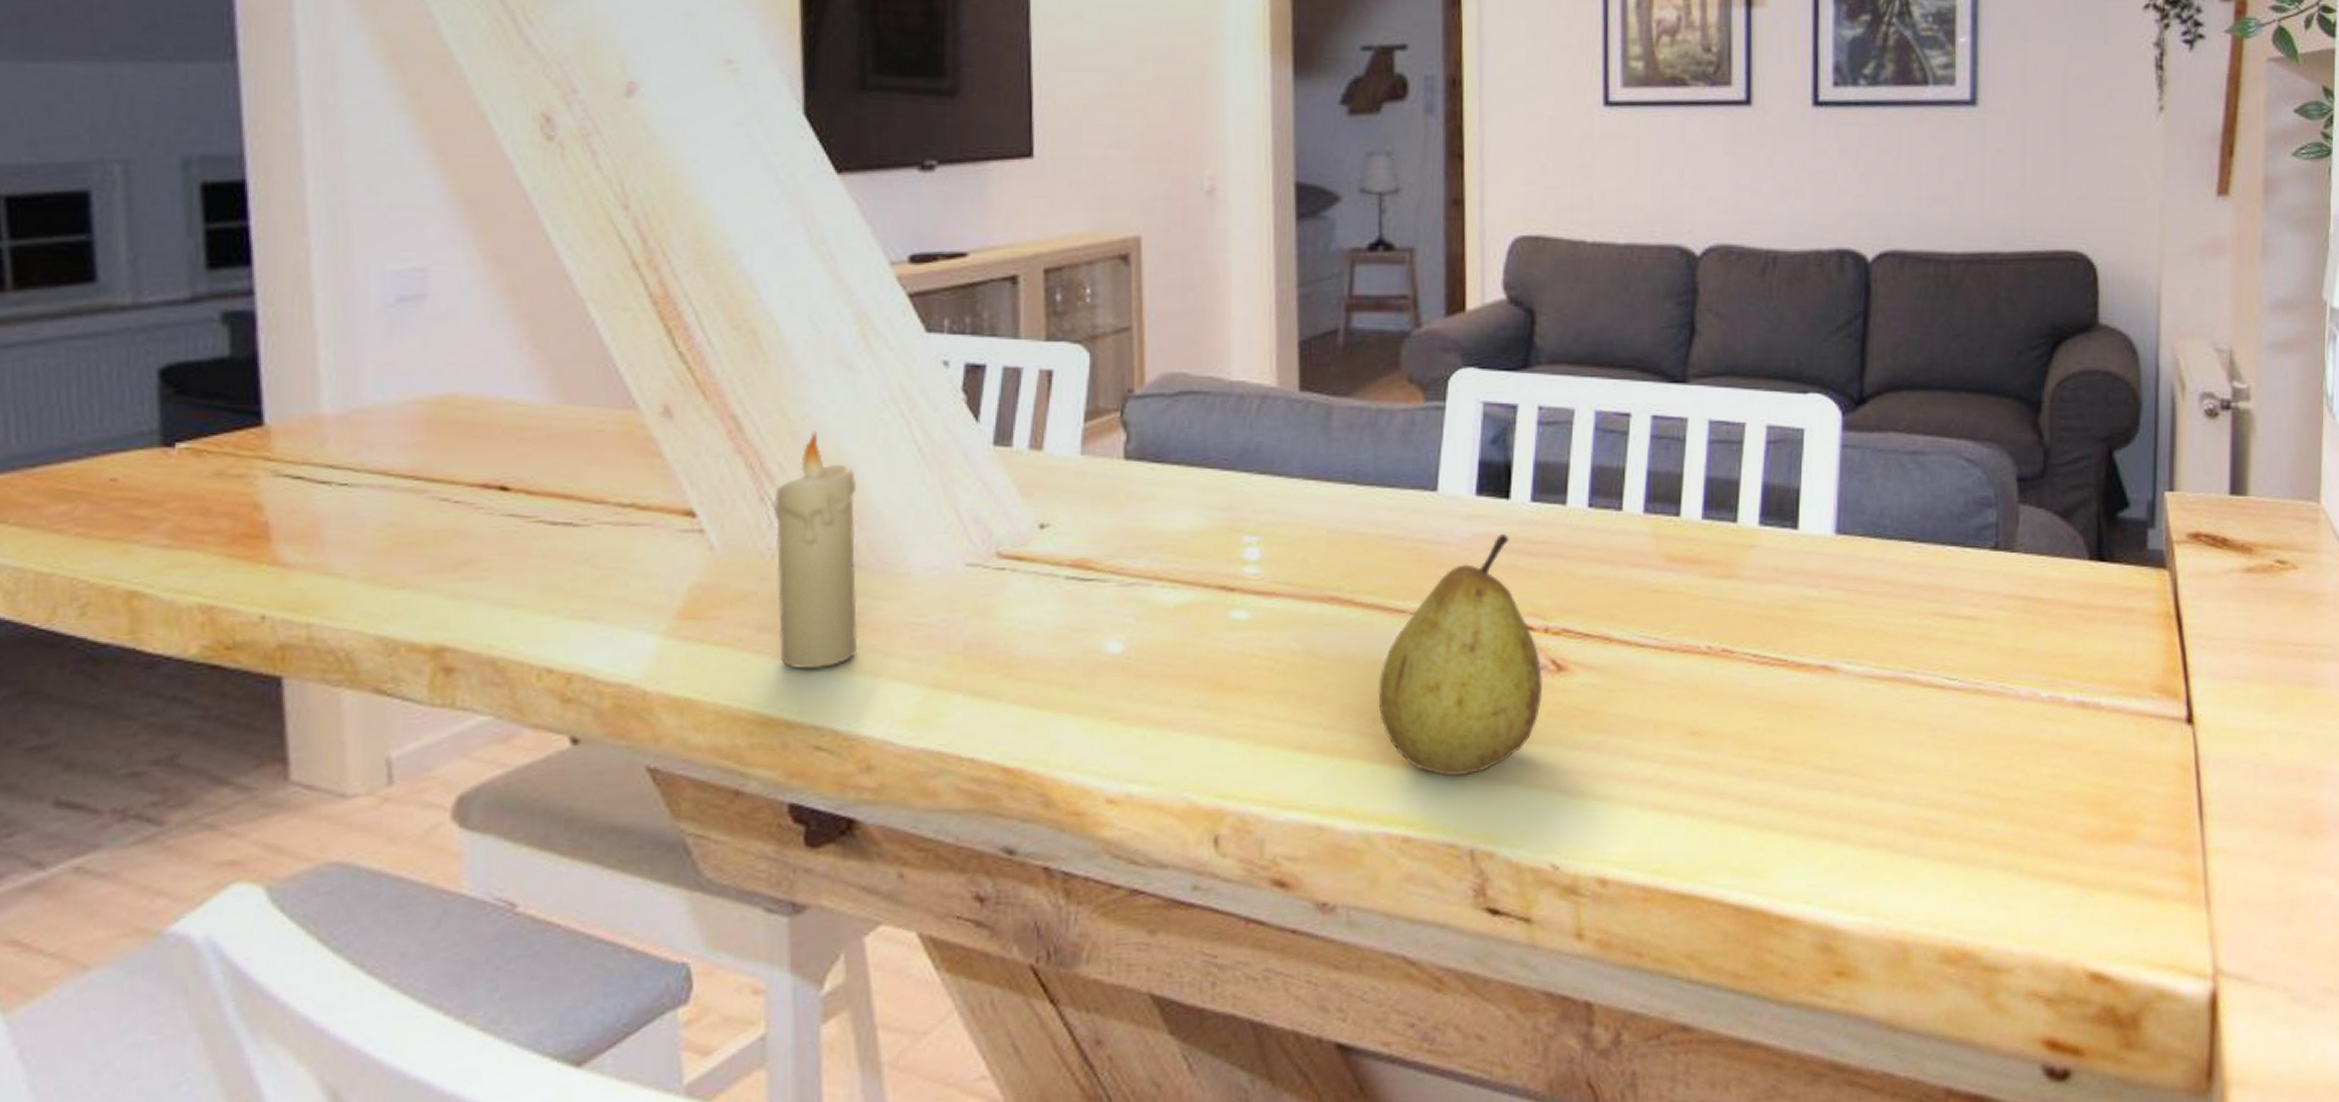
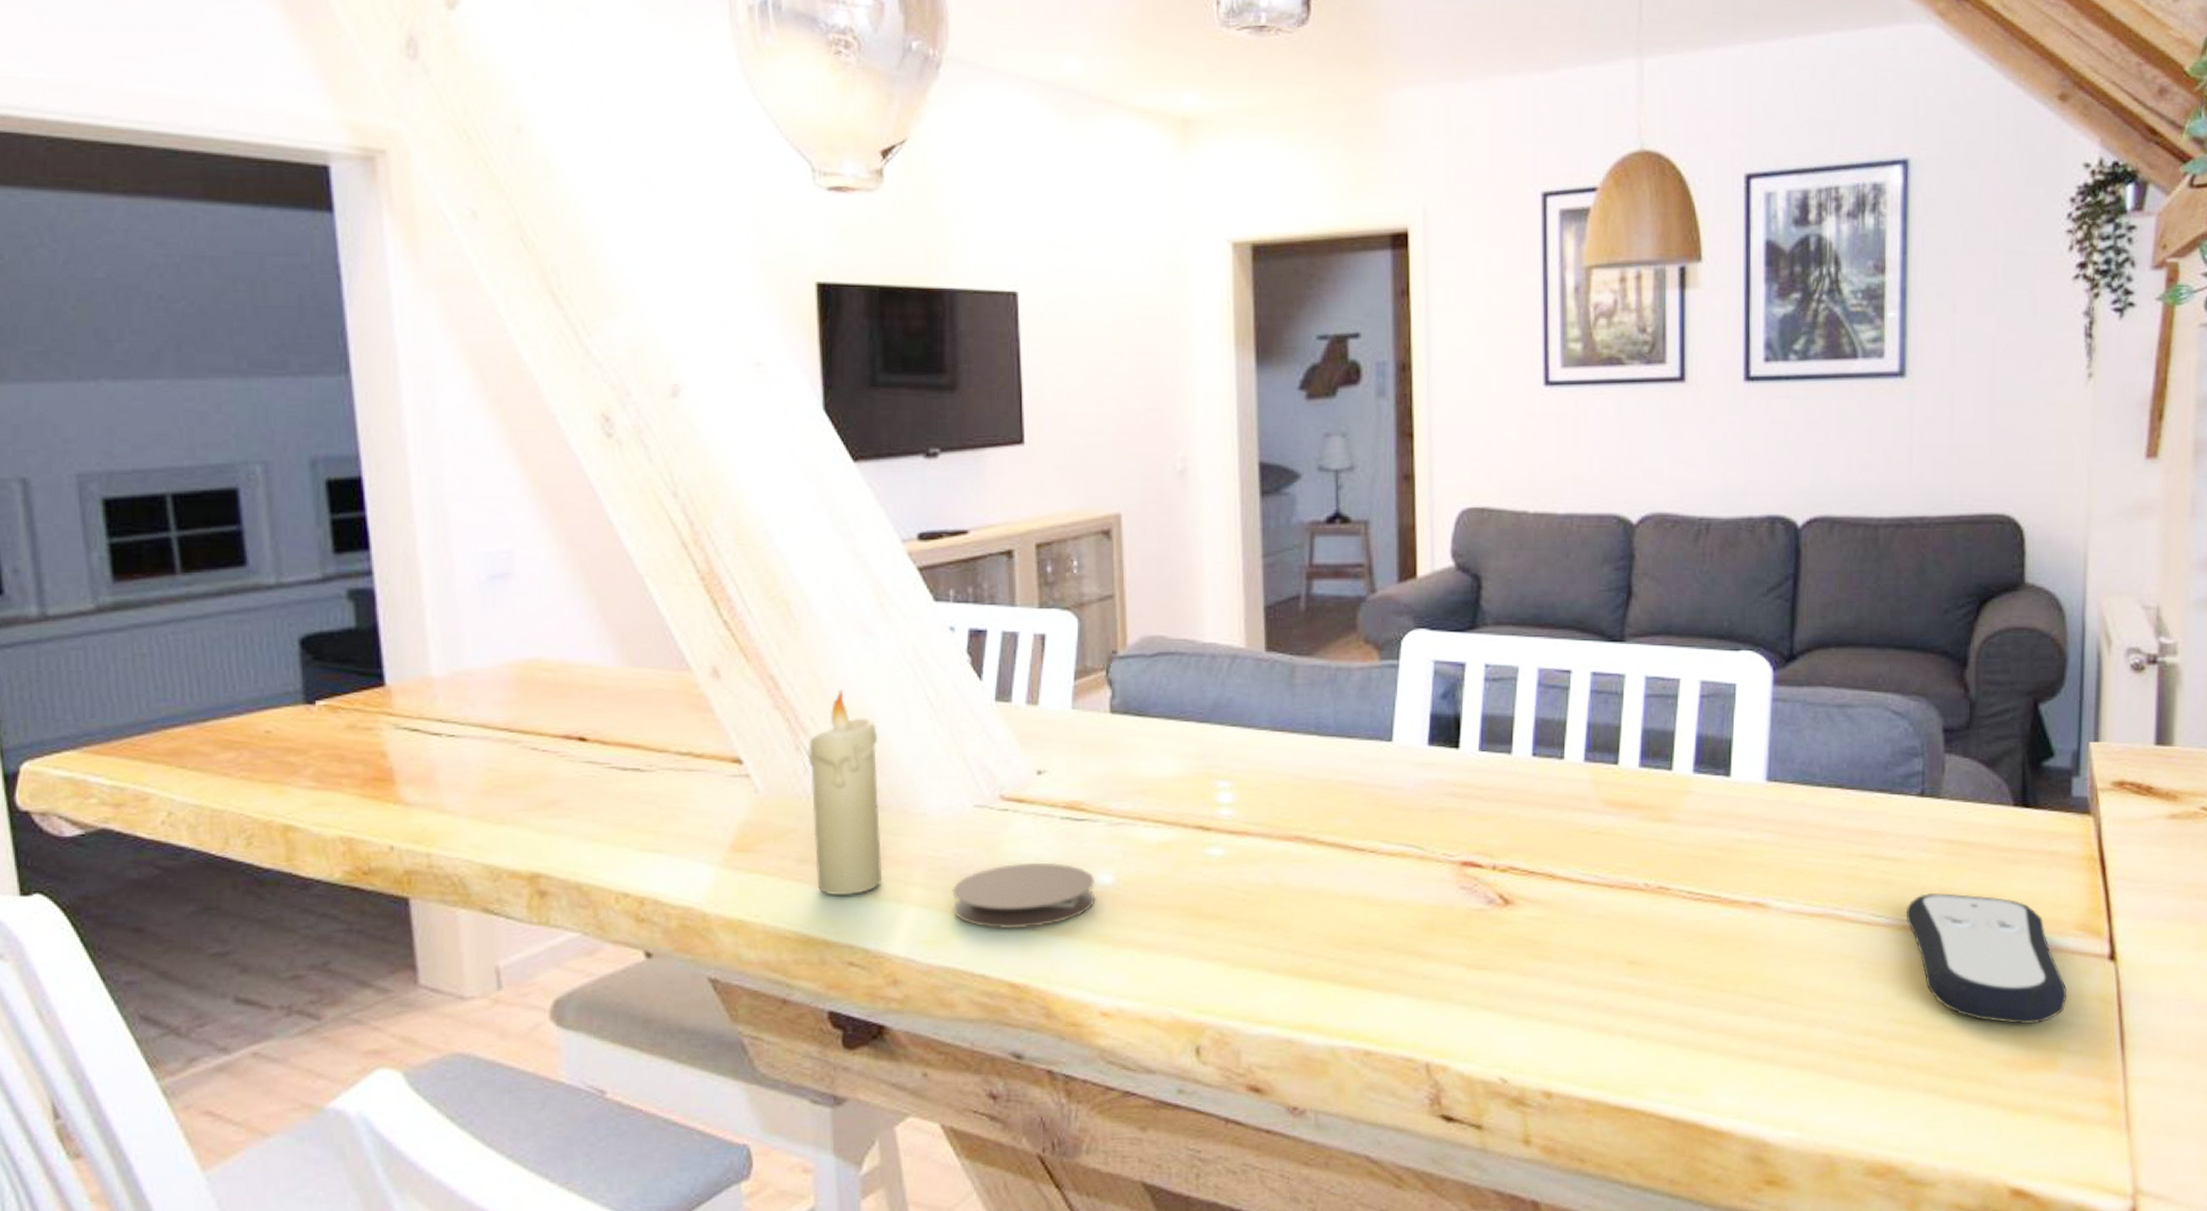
coaster: none [938,628,1104,706] -> present [952,862,1096,930]
fruit: present [1378,533,1542,776] -> none [1341,779,1491,998]
remote control: none [1980,653,2145,795] -> present [1905,893,2068,1025]

